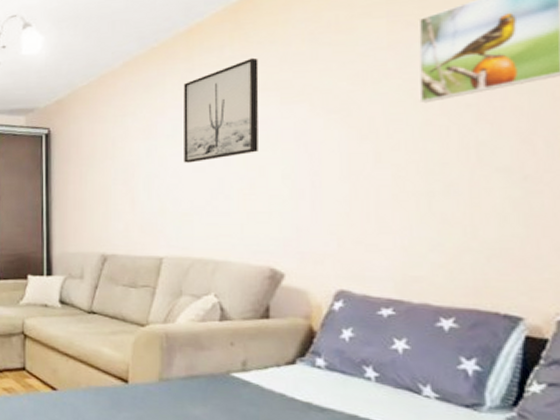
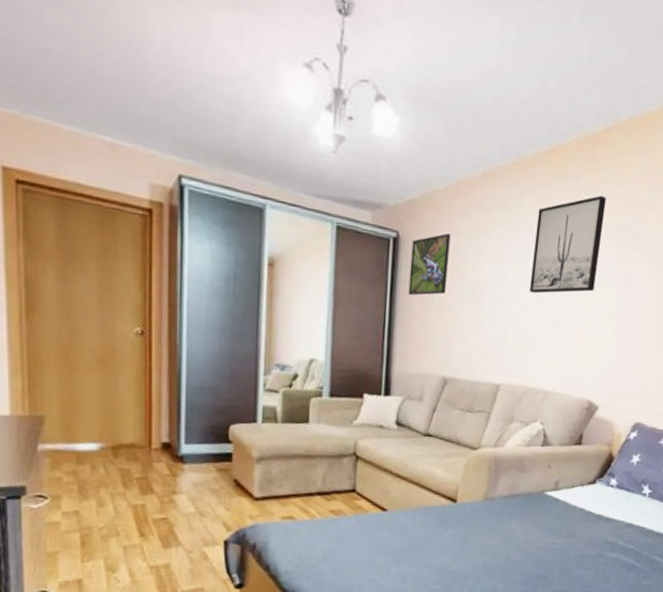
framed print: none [62,122,98,182] -> present [408,233,451,296]

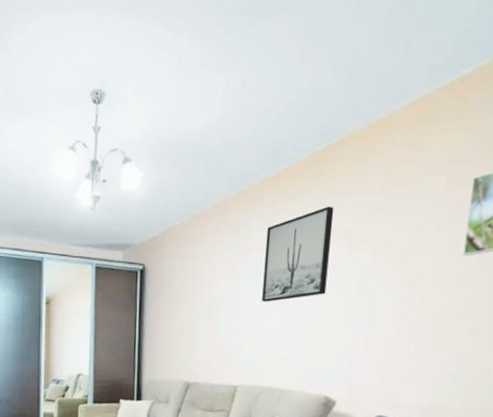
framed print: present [408,233,451,296] -> none [154,260,188,316]

